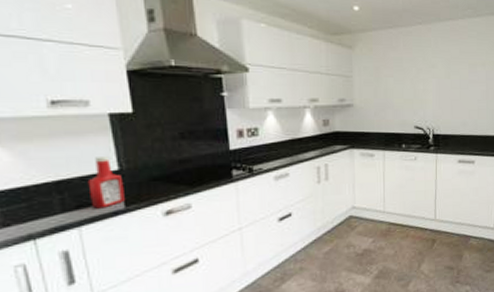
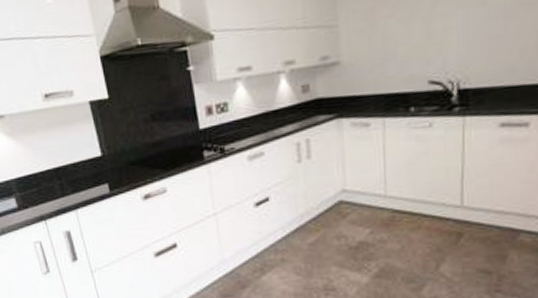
ketchup bottle: present [87,157,125,209] -> none [78,143,109,193]

